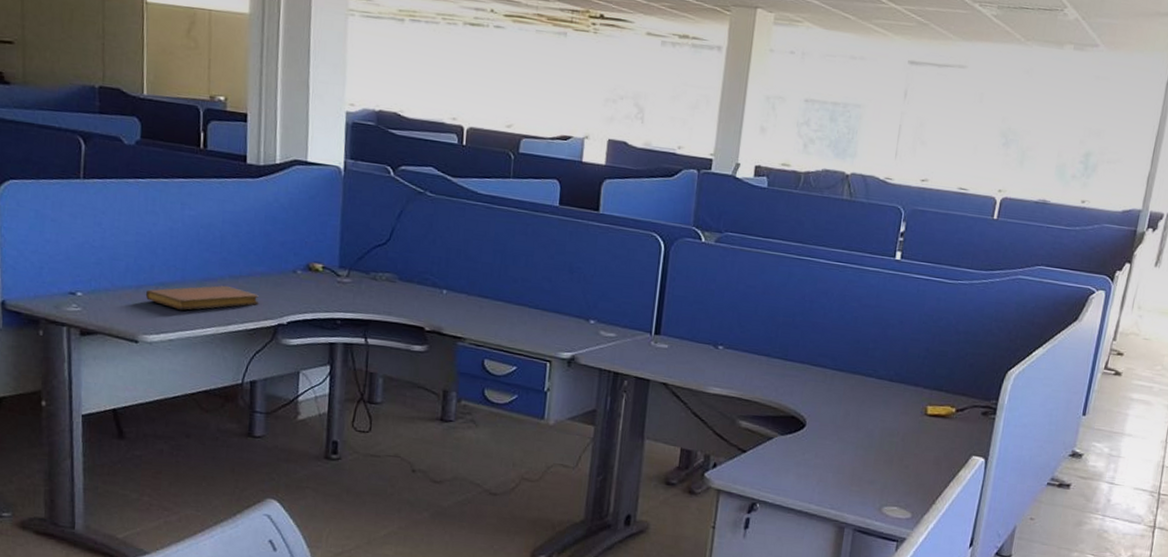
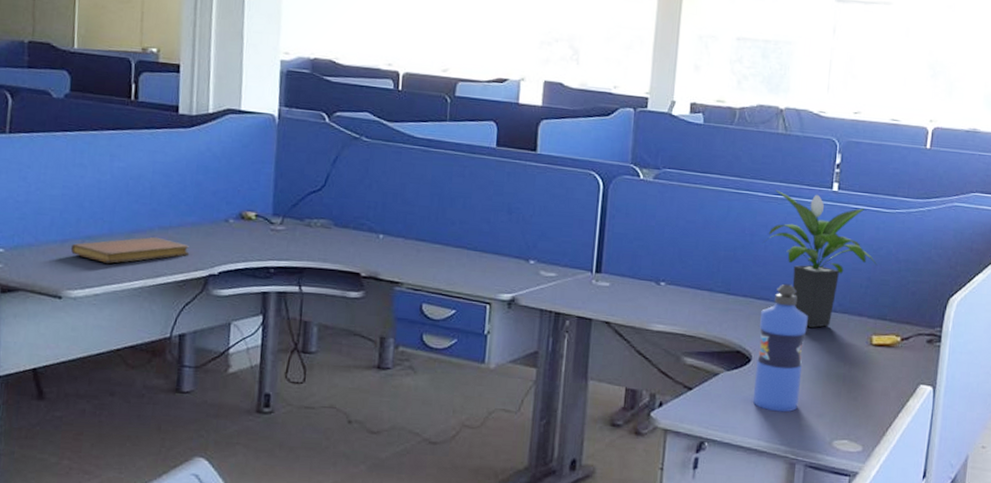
water bottle: none [805,351,864,478] -> present [752,283,808,412]
potted plant: none [823,256,936,396] -> present [763,189,877,328]

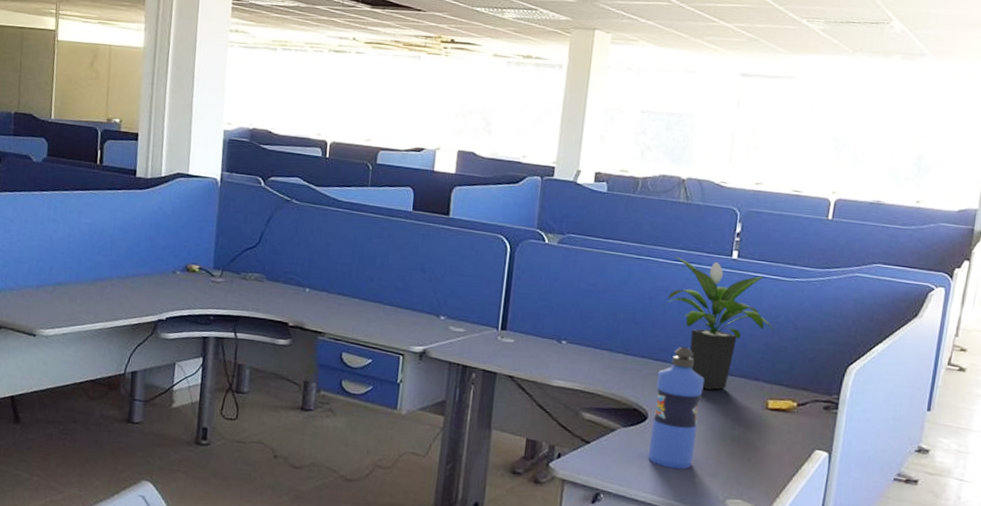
notebook: present [70,236,190,264] -> none [44,284,142,307]

